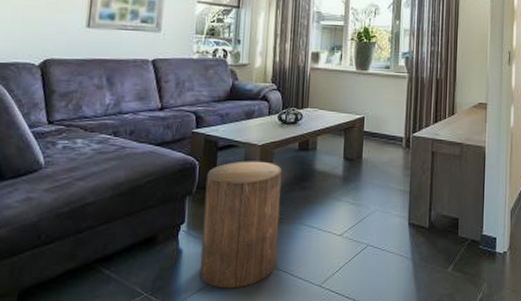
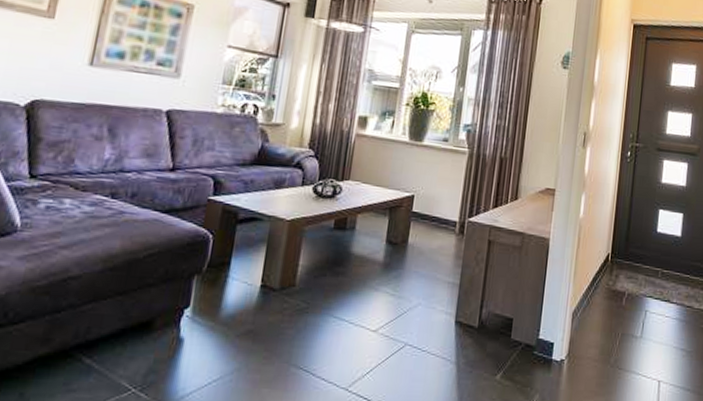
stool: present [199,161,282,289] -> none [202,237,313,388]

